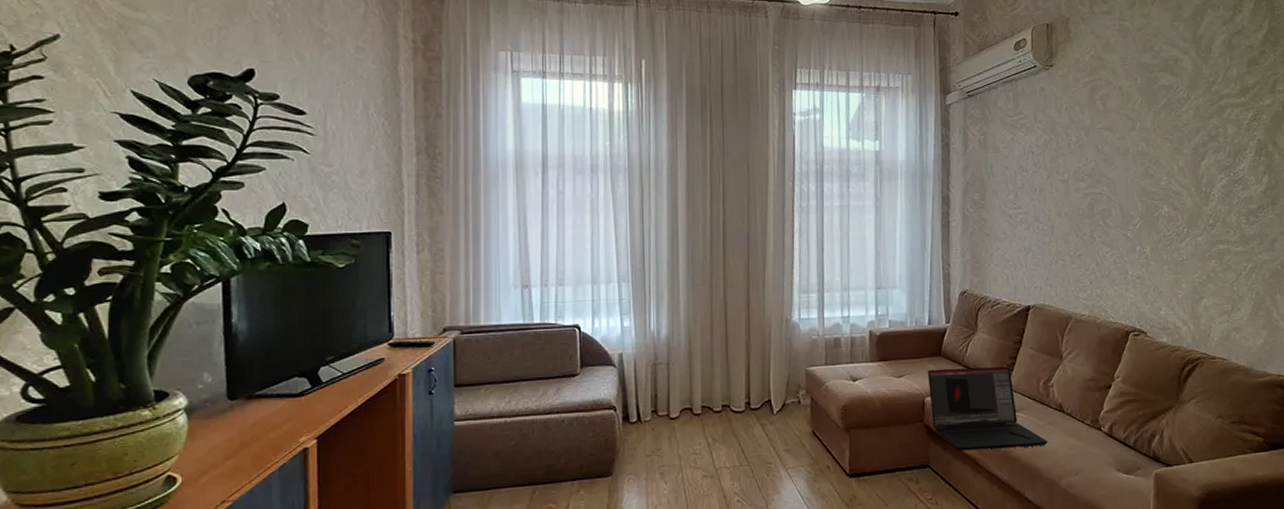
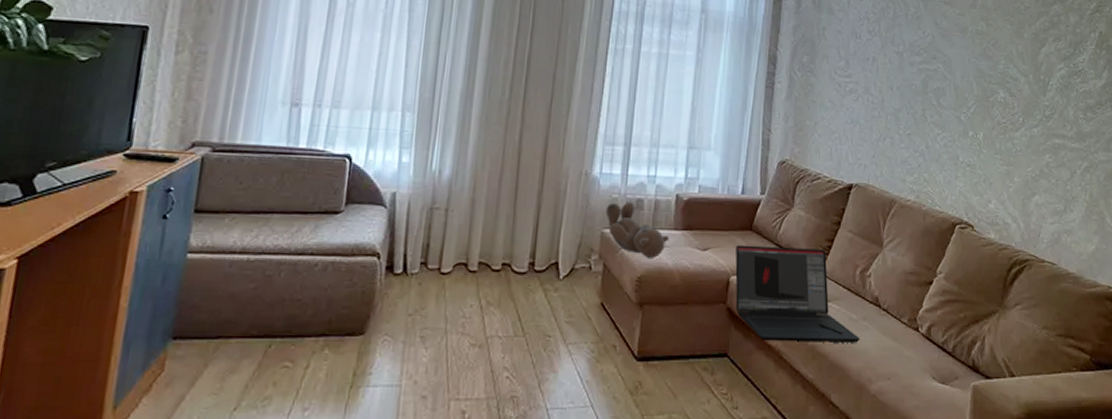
teddy bear: none [807,341,867,390] -> present [605,201,670,259]

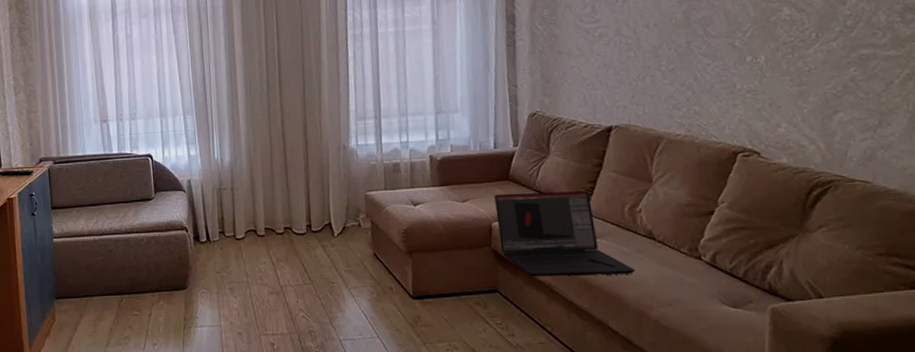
teddy bear: present [605,201,670,259] -> none [366,166,429,214]

